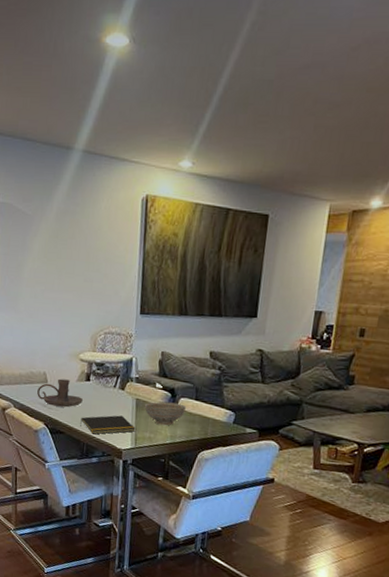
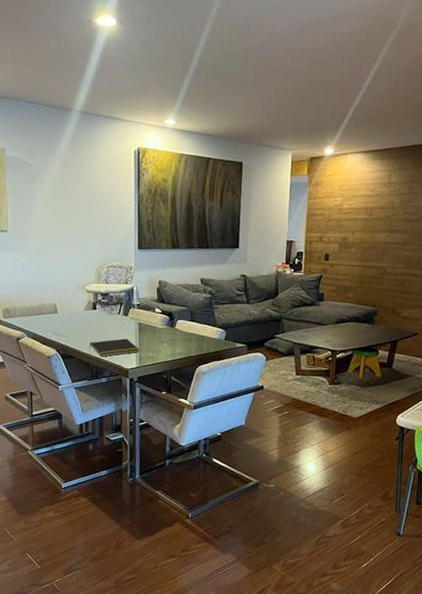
candle holder: present [37,378,83,408] -> none [48,309,90,334]
decorative bowl: present [144,401,187,426] -> none [146,324,184,345]

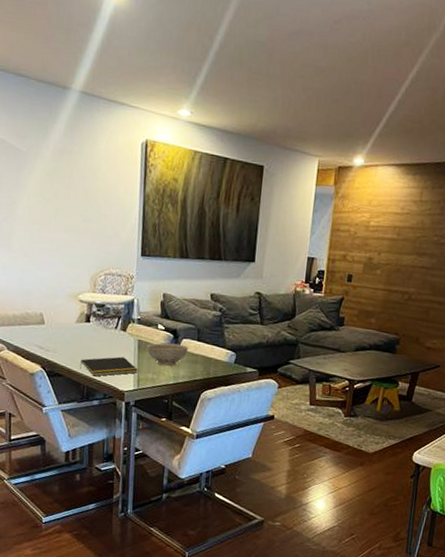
decorative bowl: none [146,324,184,345] -> present [146,342,189,367]

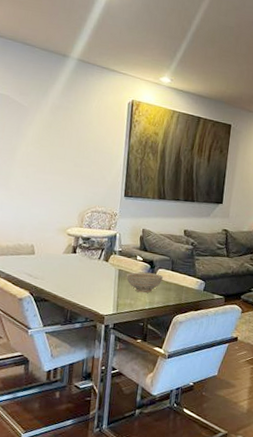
notepad: present [80,356,138,377] -> none [65,284,118,302]

